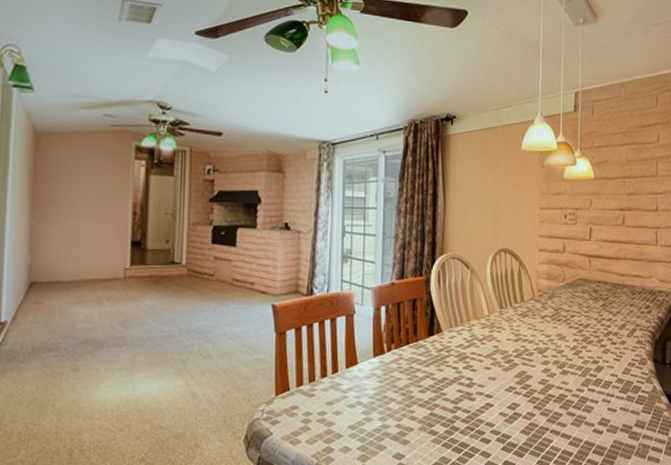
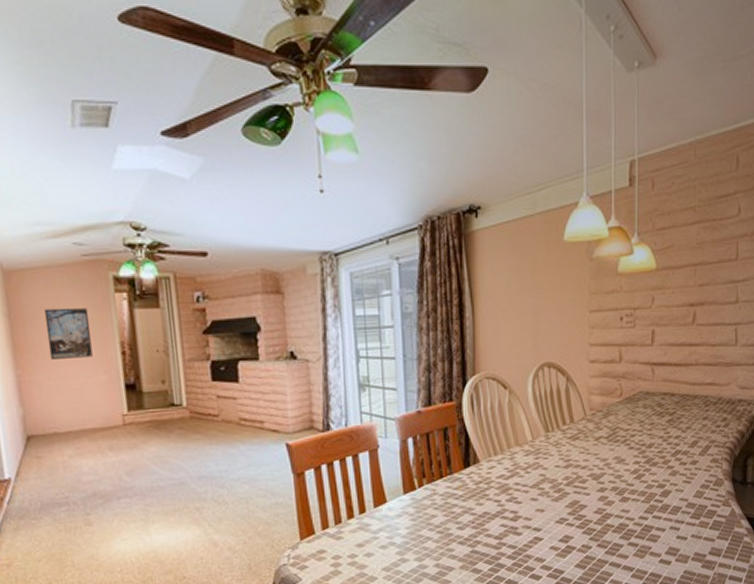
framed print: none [65,168,108,214] -> present [44,308,93,359]

